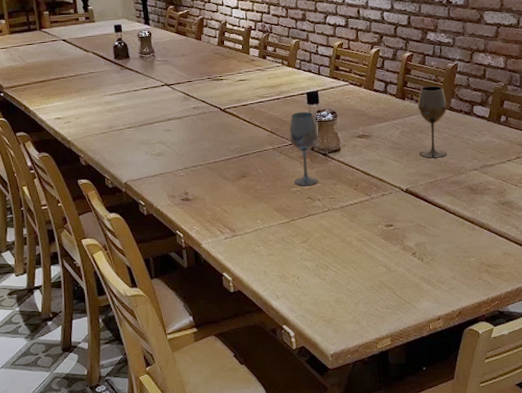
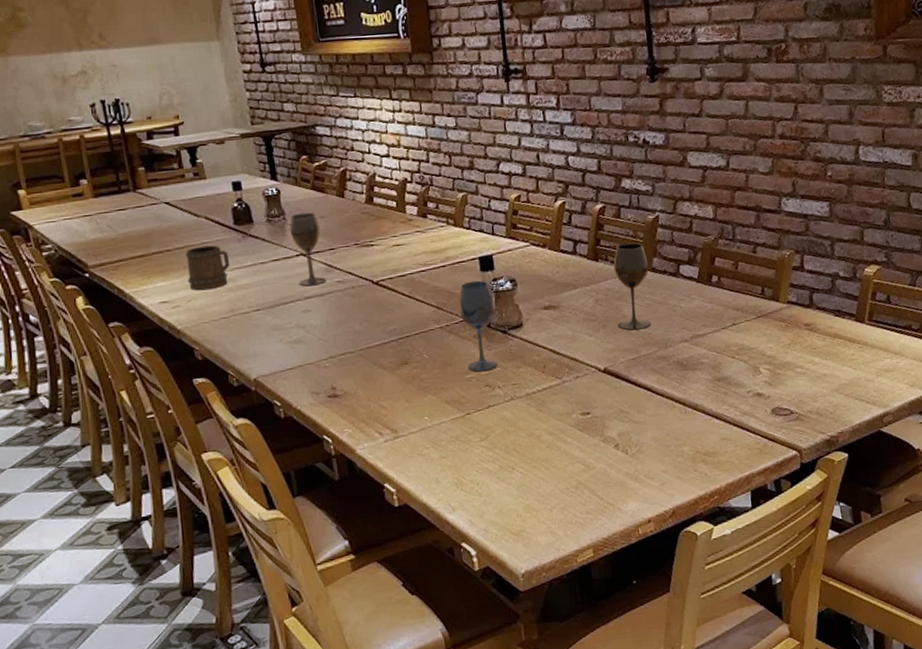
beer mug: none [76,74,110,110] -> present [185,245,231,291]
wine glass: none [157,51,184,111] -> present [289,212,326,287]

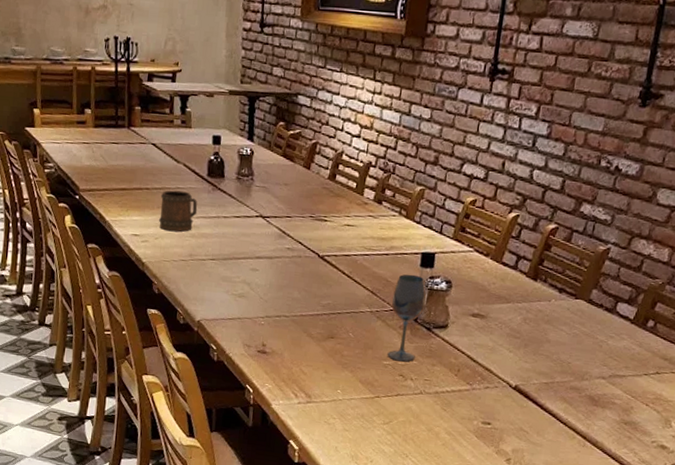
wine glass: present [289,212,326,287] -> none [253,176,282,248]
wineglass: present [613,242,652,331] -> none [539,268,587,357]

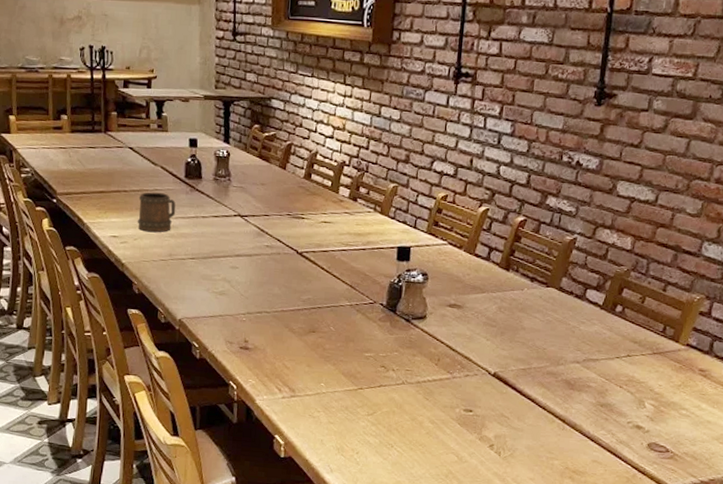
wineglass: present [387,274,426,362] -> none [368,267,404,353]

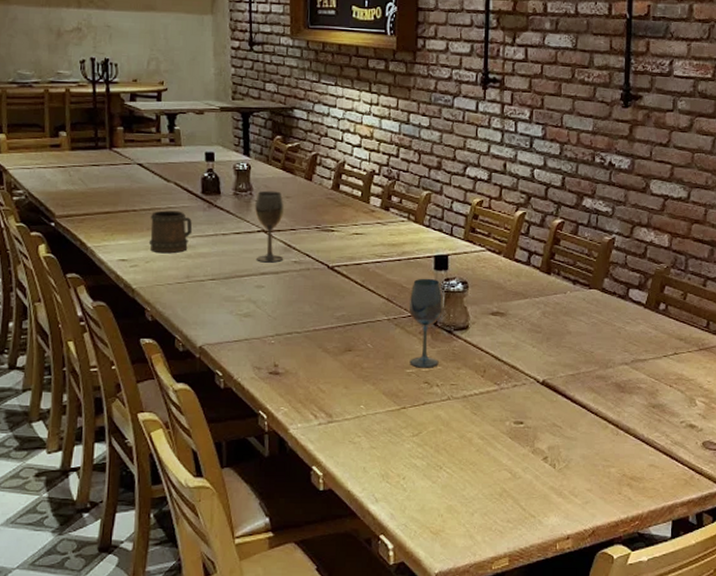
wine glass: none [232,177,259,246] -> present [255,190,284,263]
wineglass: none [368,267,404,353] -> present [408,278,443,368]

